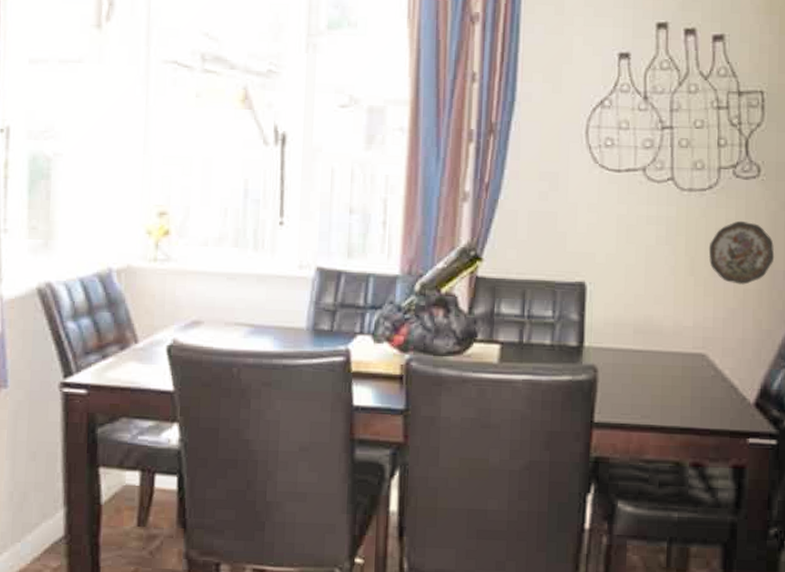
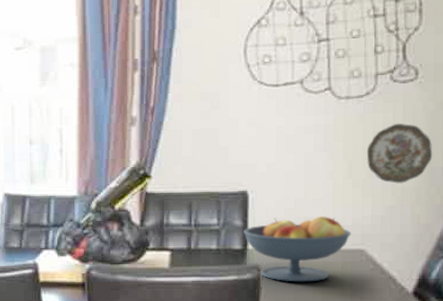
fruit bowl: none [580,313,693,387] -> present [243,215,351,282]

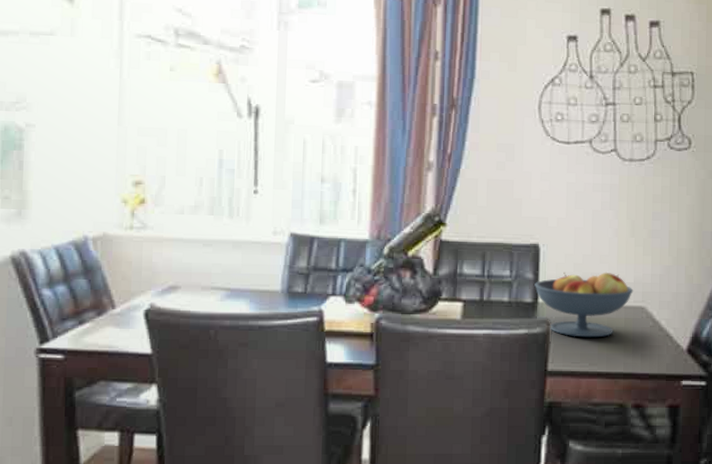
decorative plate: present [366,123,433,184] -> none [647,187,704,245]

